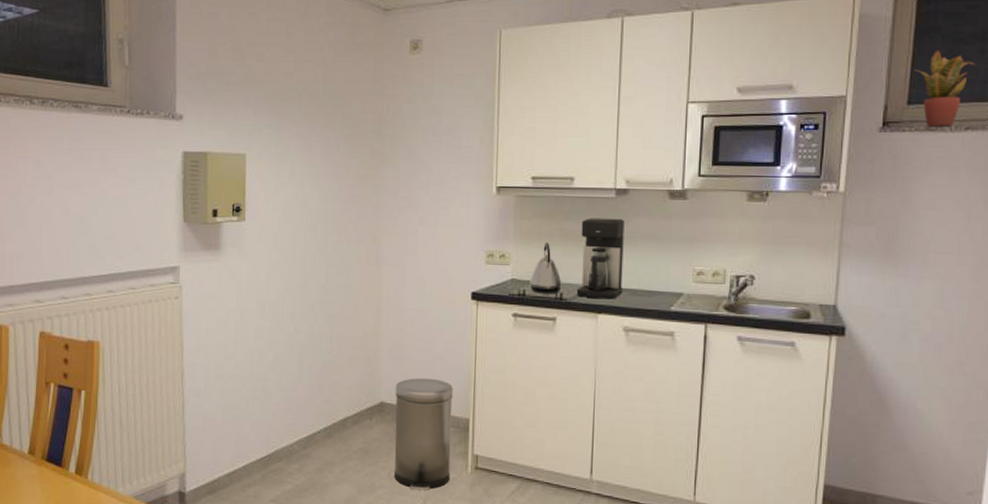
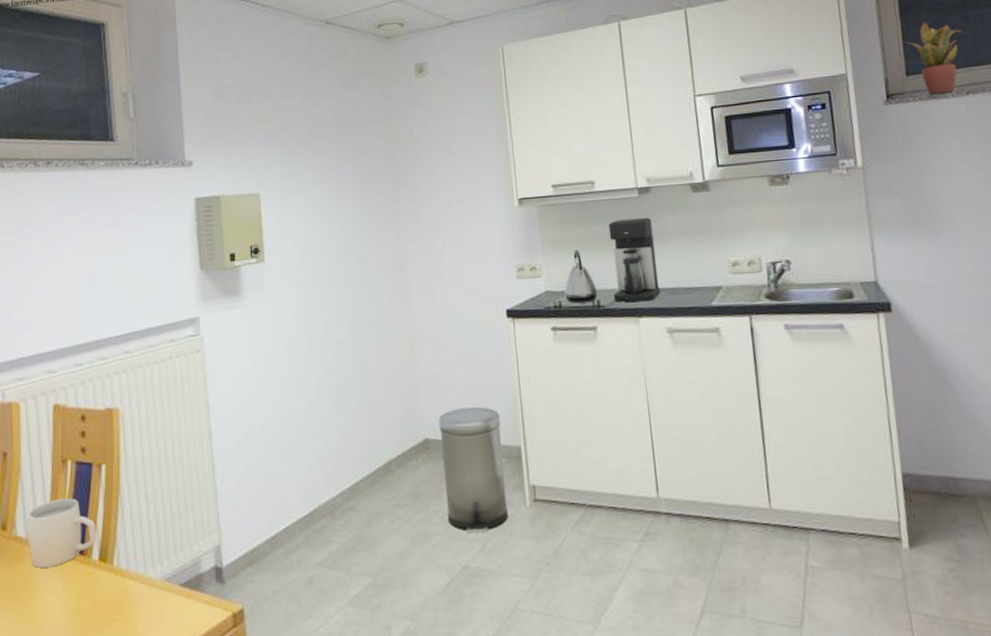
mug: none [11,416,74,474] -> present [26,498,96,568]

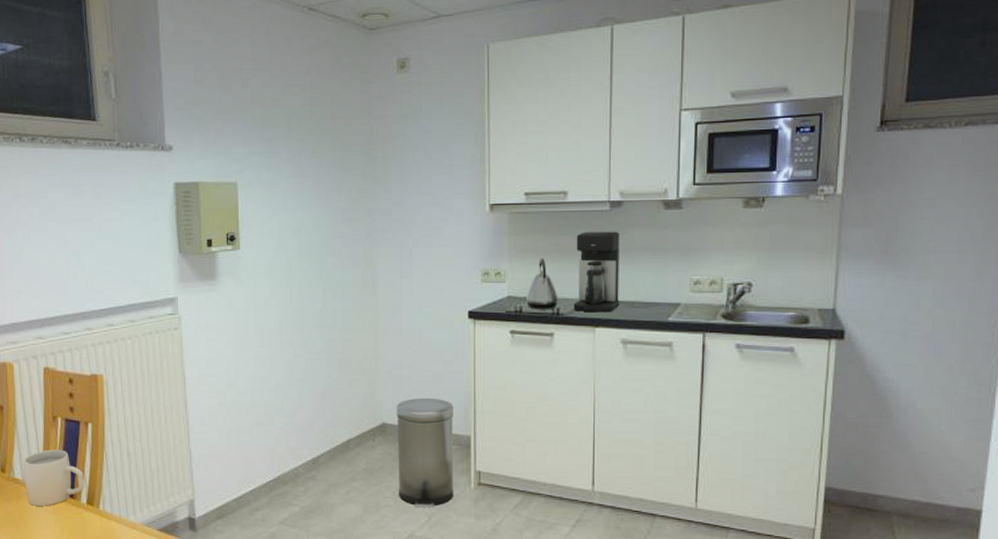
potted plant: present [905,21,962,96] -> none [912,44,975,125]

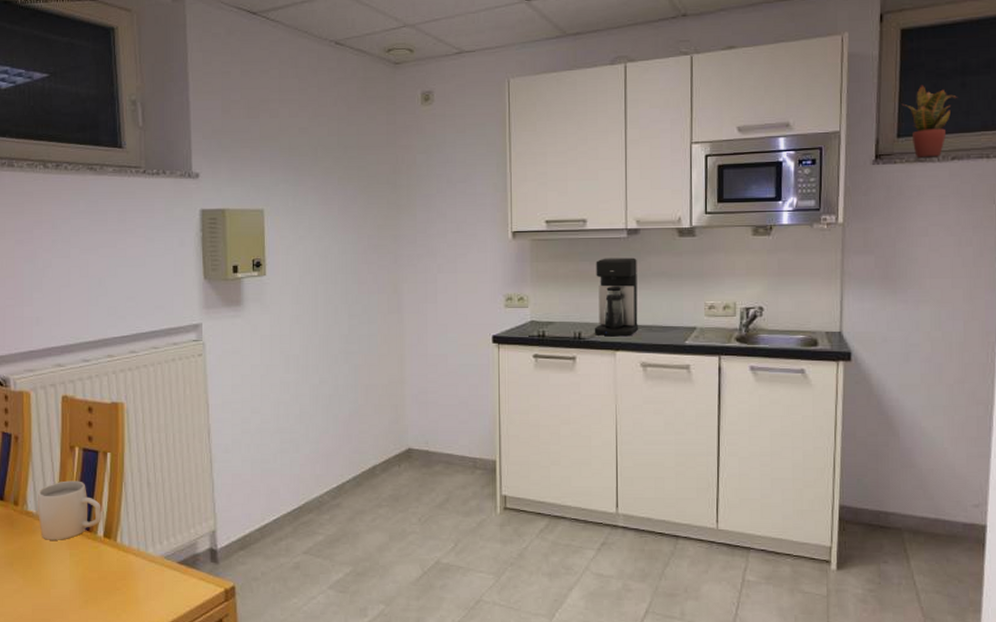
pedal bin: present [396,397,453,508] -> none [422,422,479,534]
kettle: present [526,258,560,310] -> none [549,284,581,334]
potted plant: none [912,44,975,125] -> present [901,85,957,159]

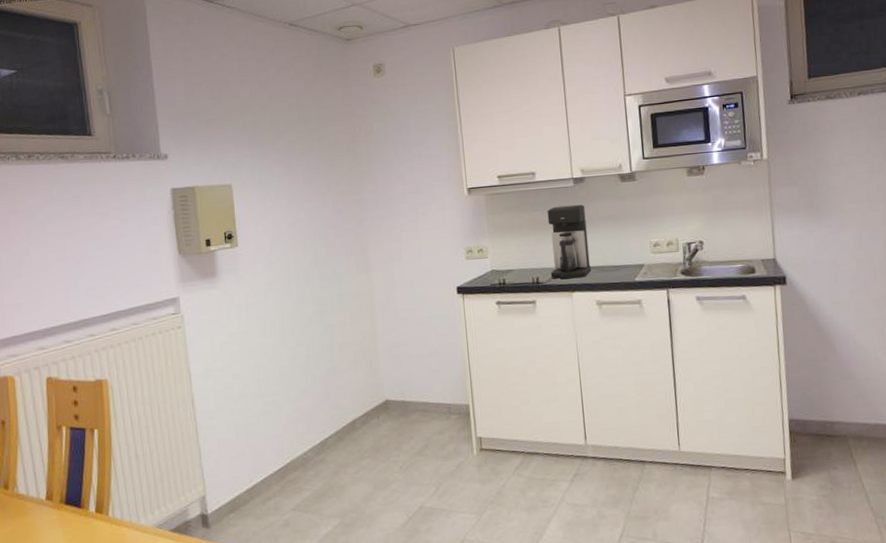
mug: present [37,480,101,540] -> none [27,459,92,521]
potted plant: present [901,85,957,159] -> none [809,29,857,96]

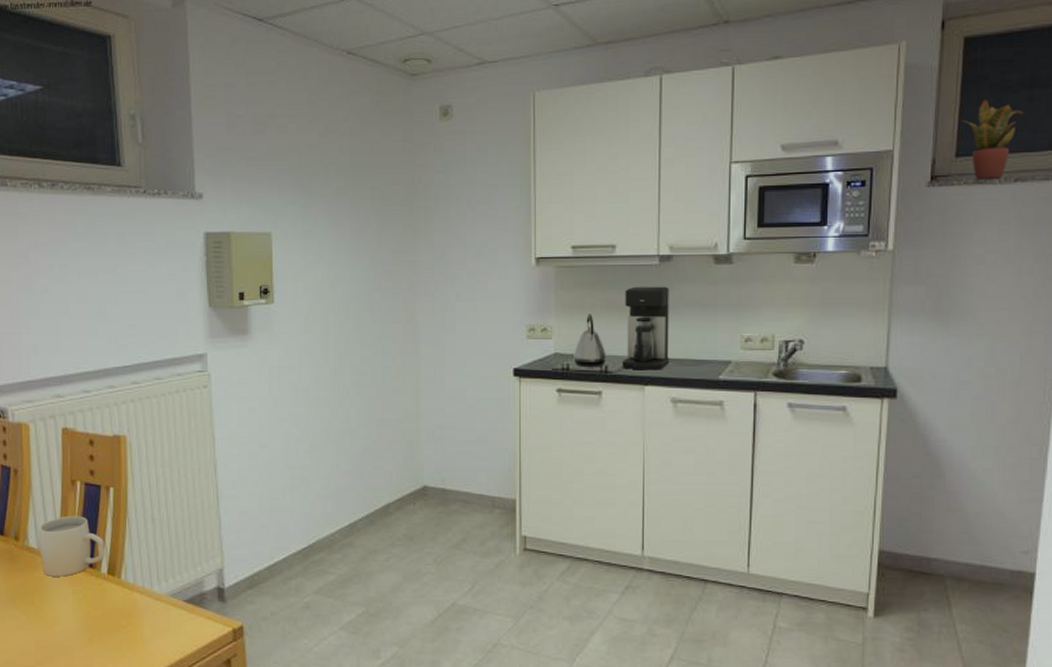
mug: none [27,459,92,521] -> present [38,515,105,577]
kettle: none [508,233,538,281] -> present [574,314,608,368]
potted plant: none [809,29,857,96] -> present [961,99,1023,181]

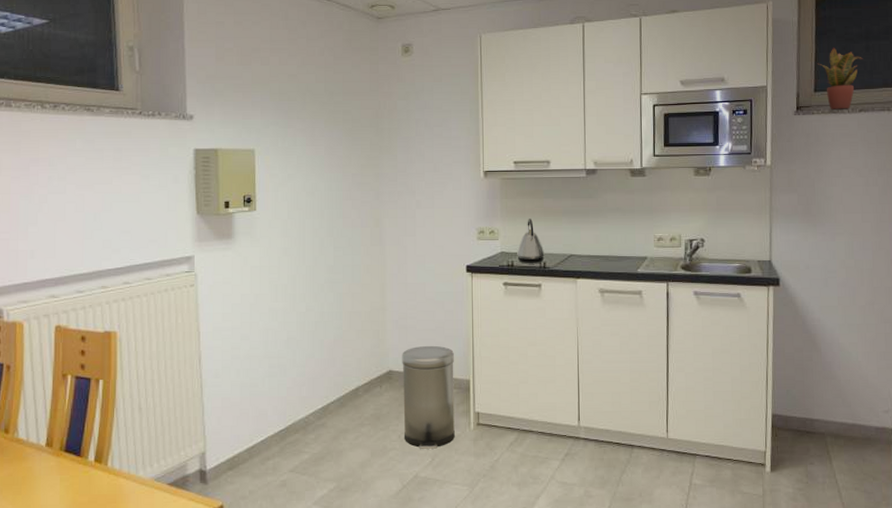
mug: present [38,515,105,577] -> none [28,407,93,466]
pedal bin: none [438,459,498,575] -> present [402,345,455,449]
coffee maker: present [622,286,670,371] -> none [557,195,597,266]

